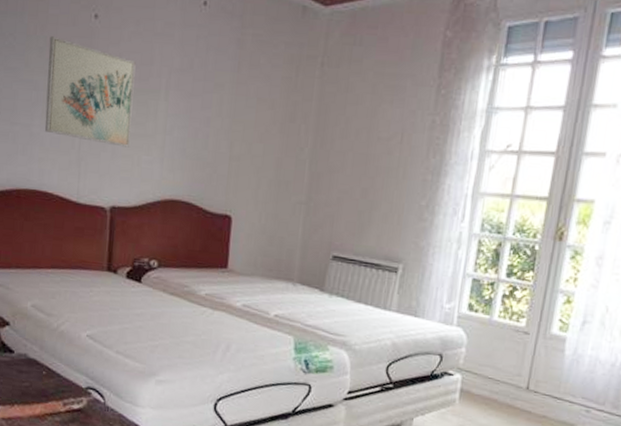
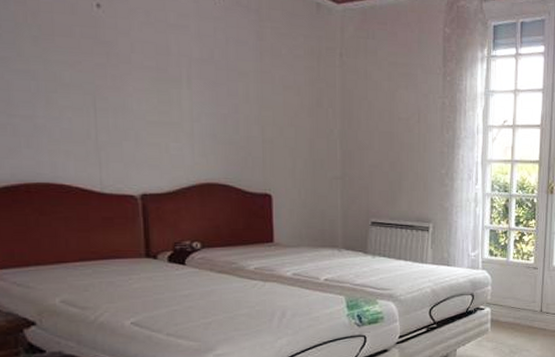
wall art: present [44,36,136,148] -> none [44,24,156,136]

